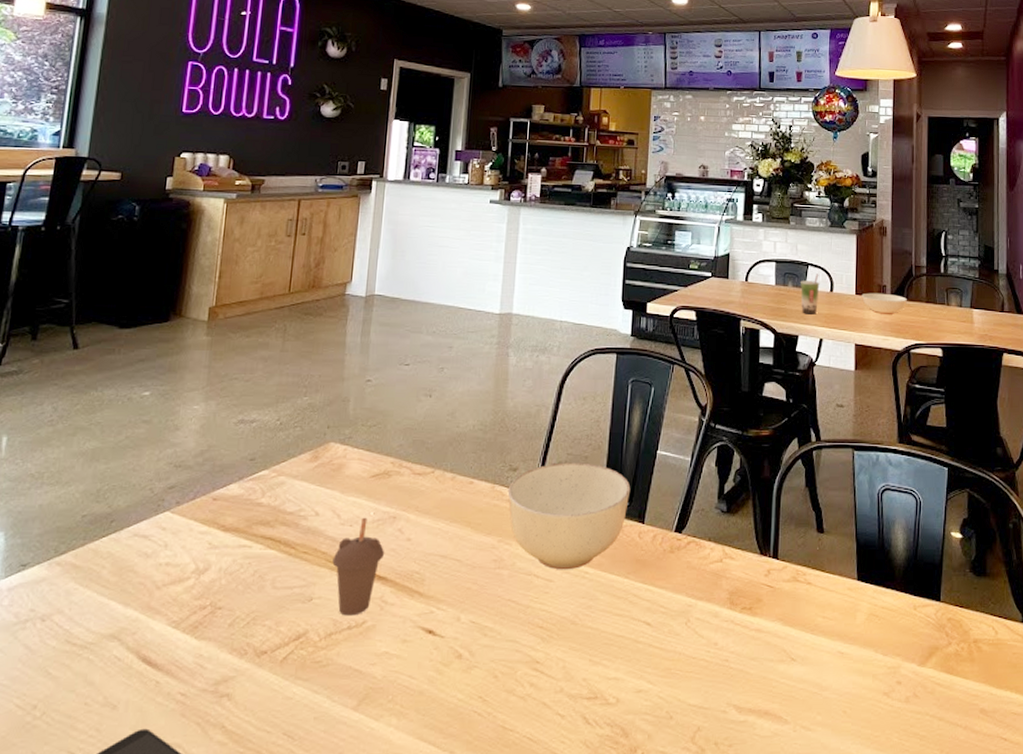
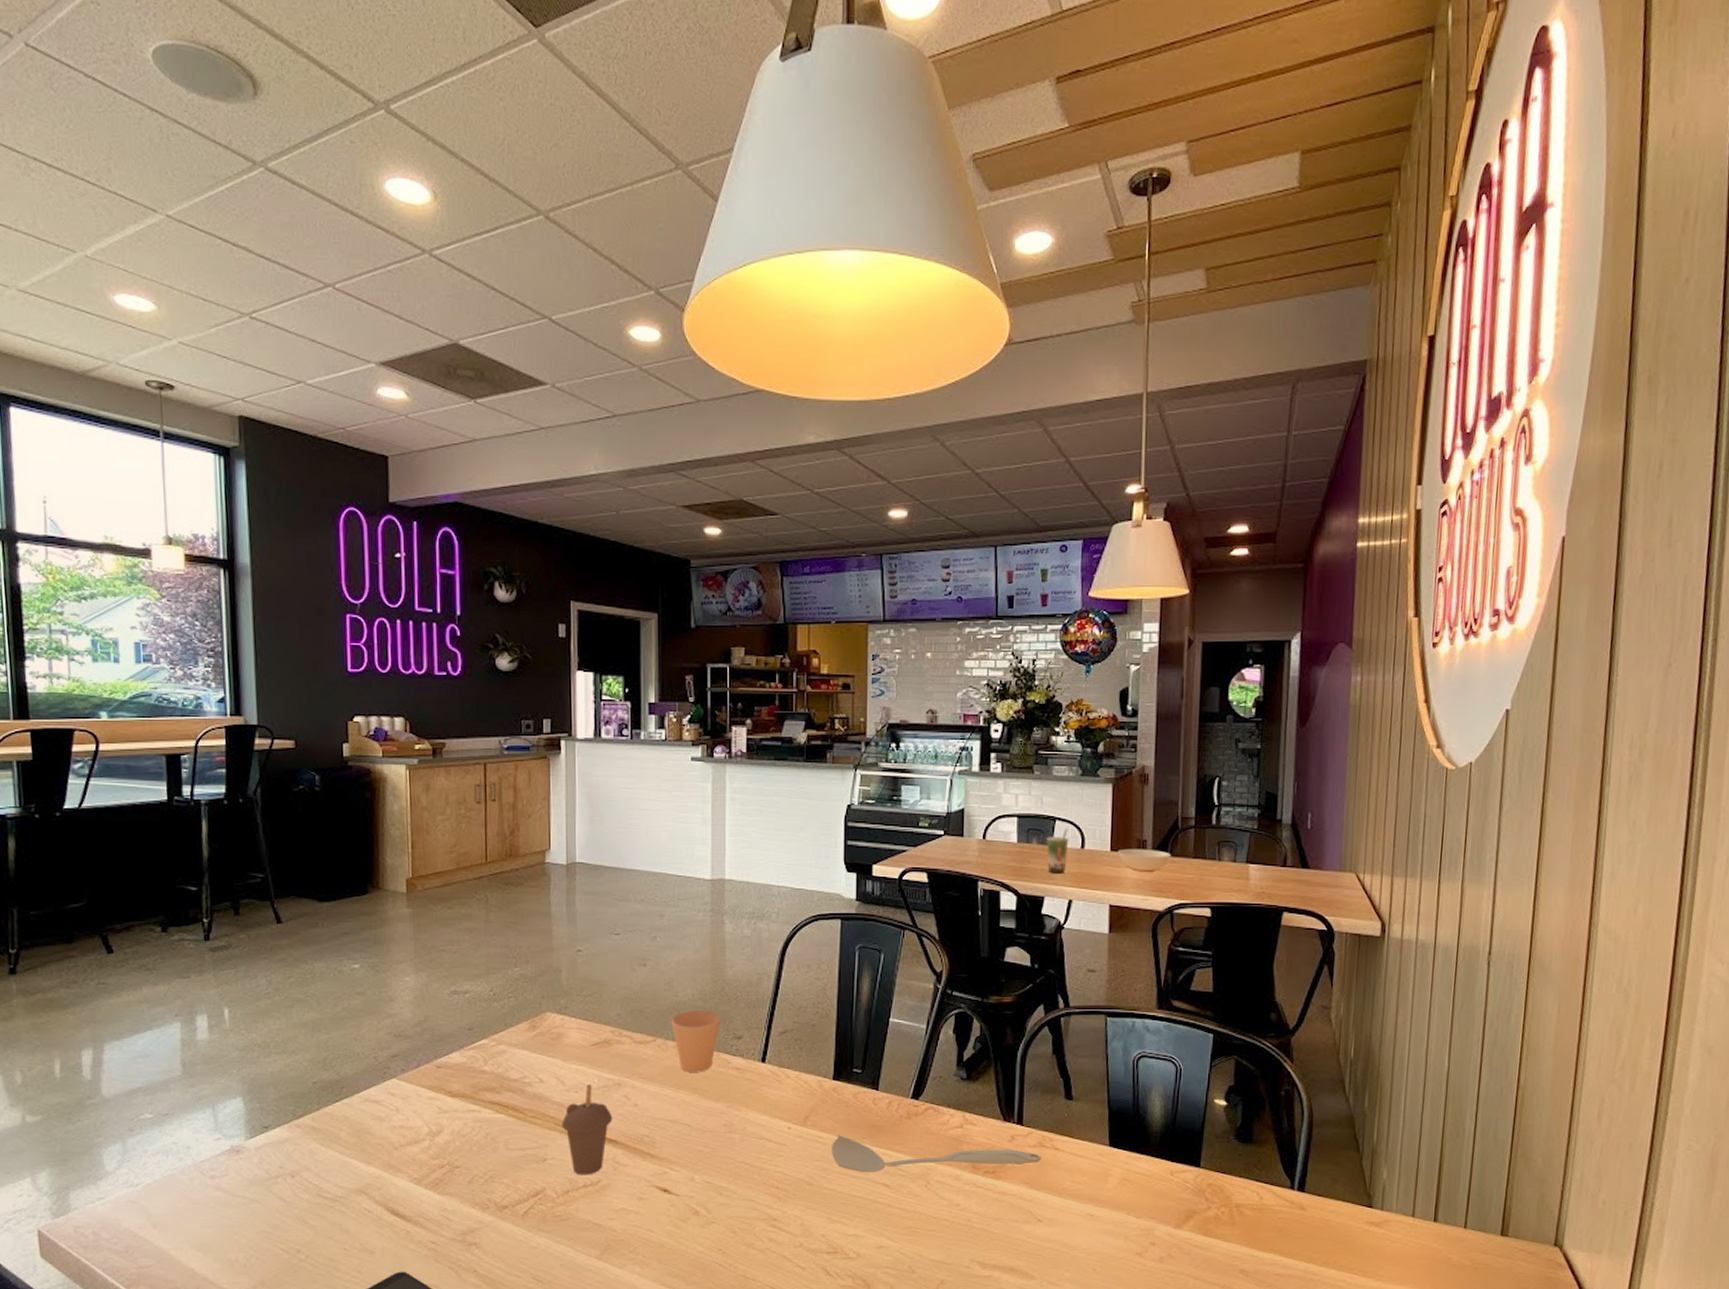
cup: none [450,441,499,505] -> present [671,1010,720,1072]
bowl: present [507,462,631,570] -> none [733,1031,863,1135]
spatula: none [597,570,795,611] -> present [832,1135,1041,1173]

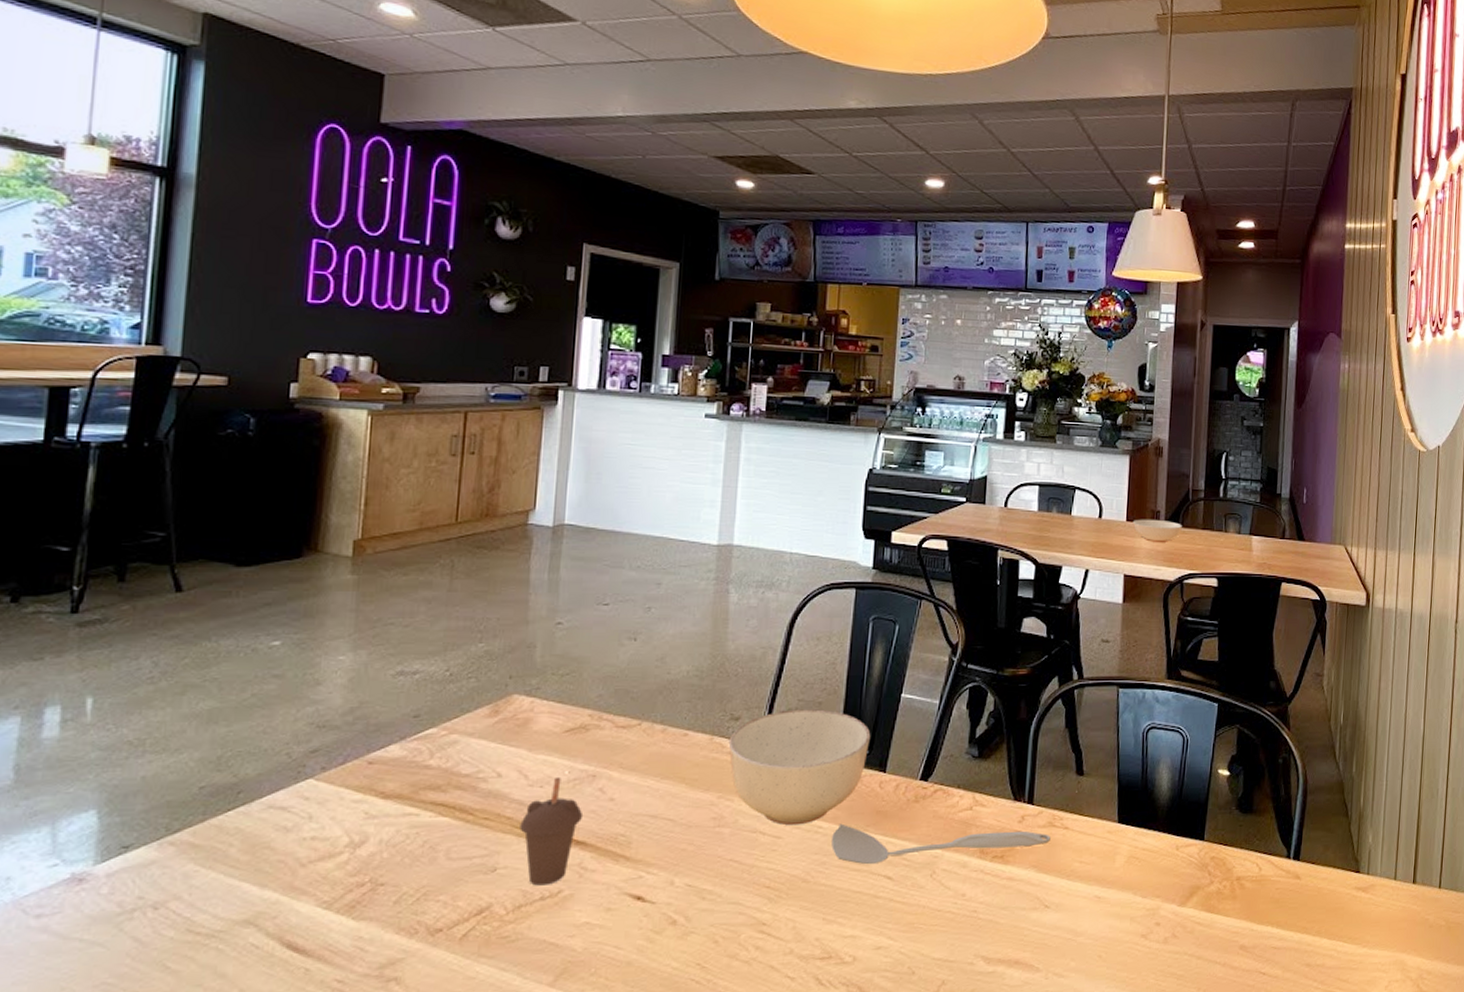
cup: present [671,1010,720,1072] -> none [660,689,718,759]
bowl: none [733,1031,863,1135] -> present [728,709,871,826]
beverage cup: present [1045,829,1069,874] -> none [1065,498,1088,543]

